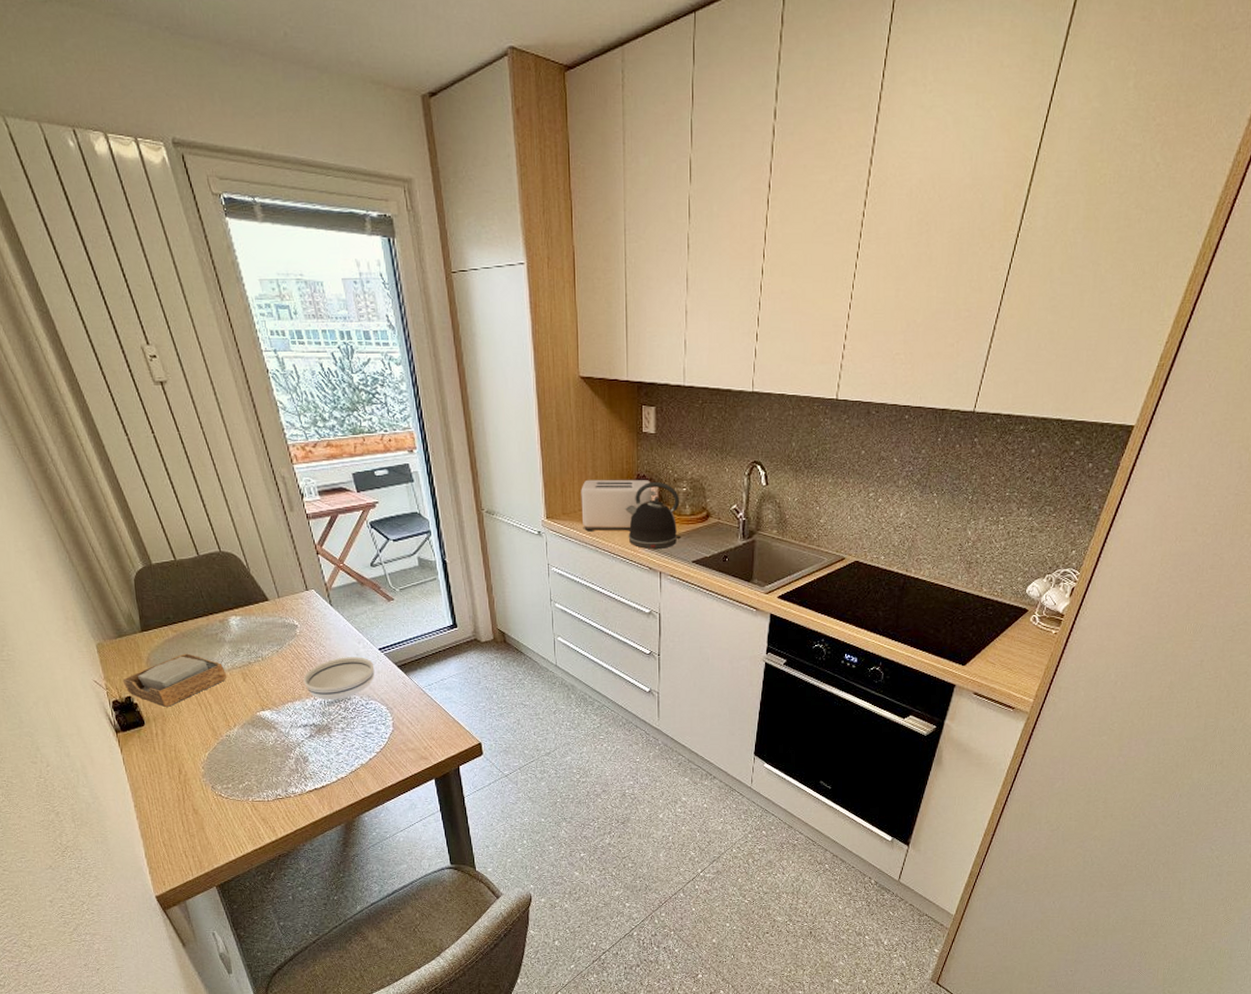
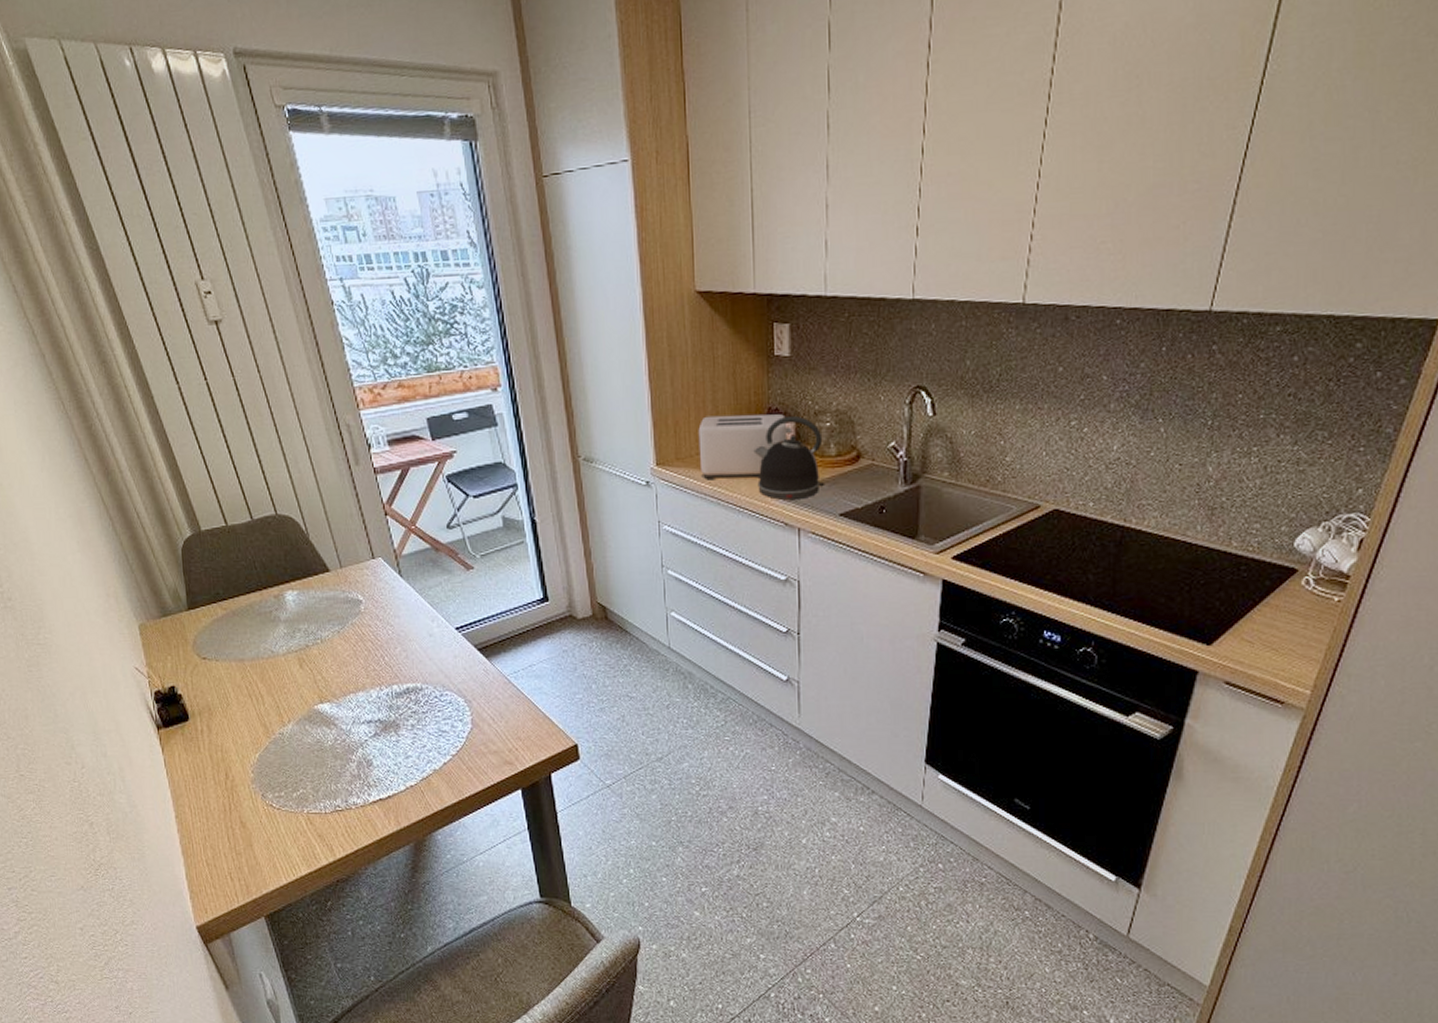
napkin holder: present [122,653,227,707] -> none [166,635,282,699]
bowl: present [303,657,375,701] -> none [367,638,451,691]

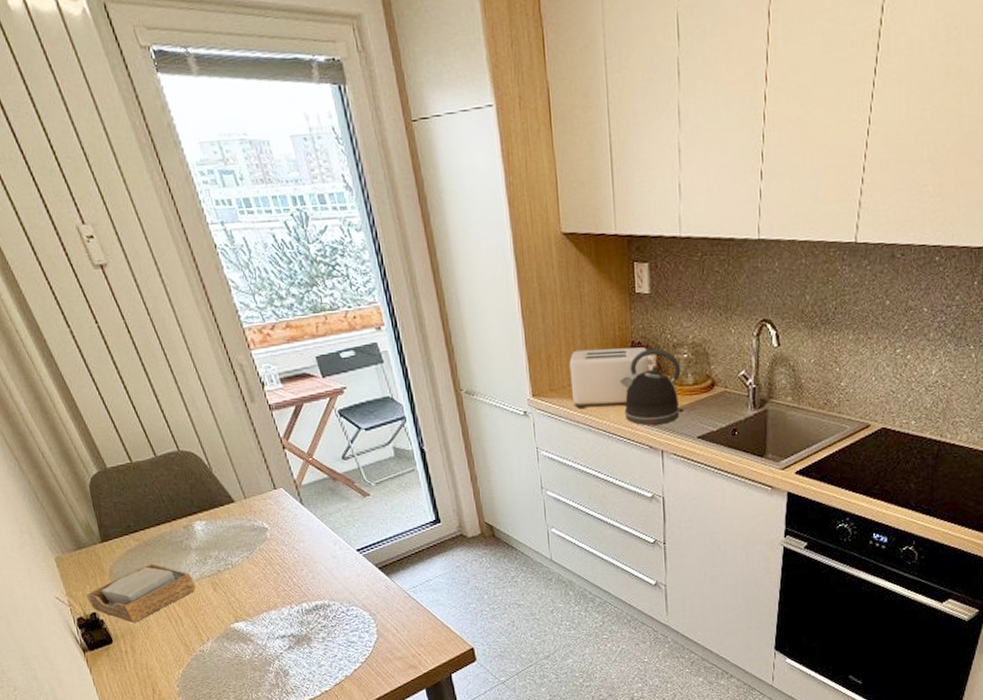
napkin holder: none [166,635,282,699] -> present [86,563,197,622]

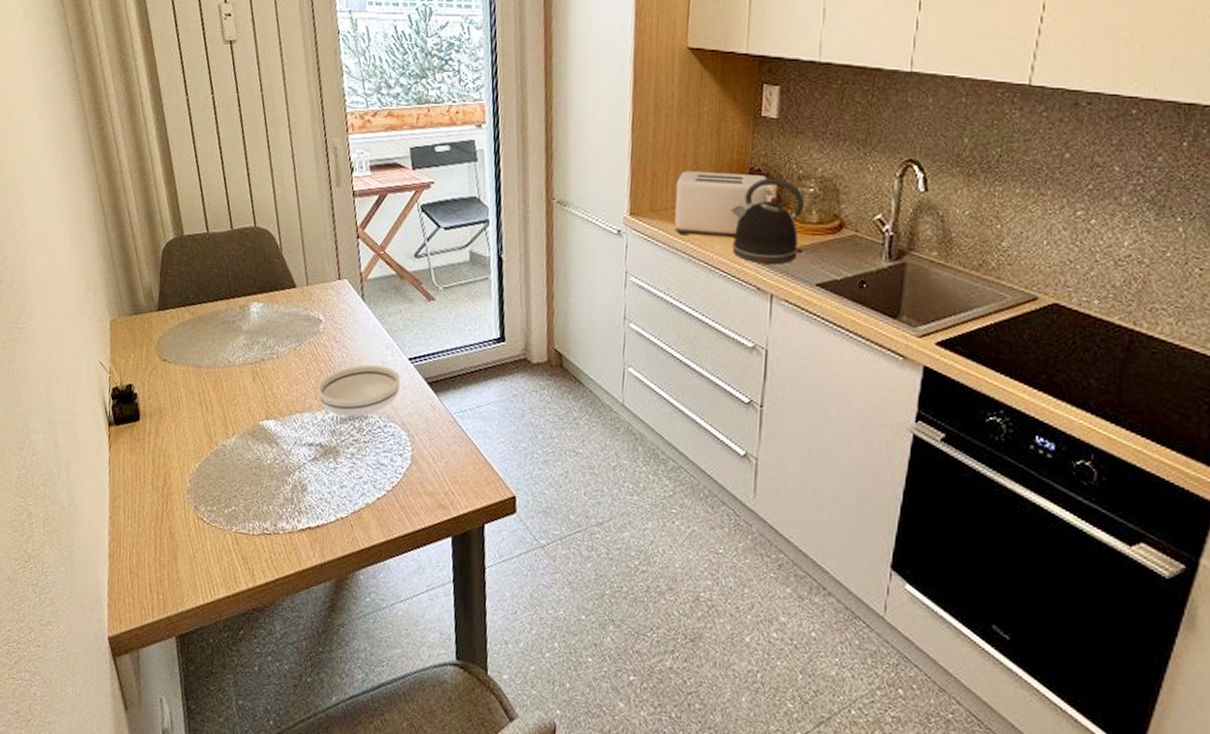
napkin holder: present [86,563,197,622] -> none [128,340,236,402]
bowl: none [277,559,355,609] -> present [317,364,401,417]

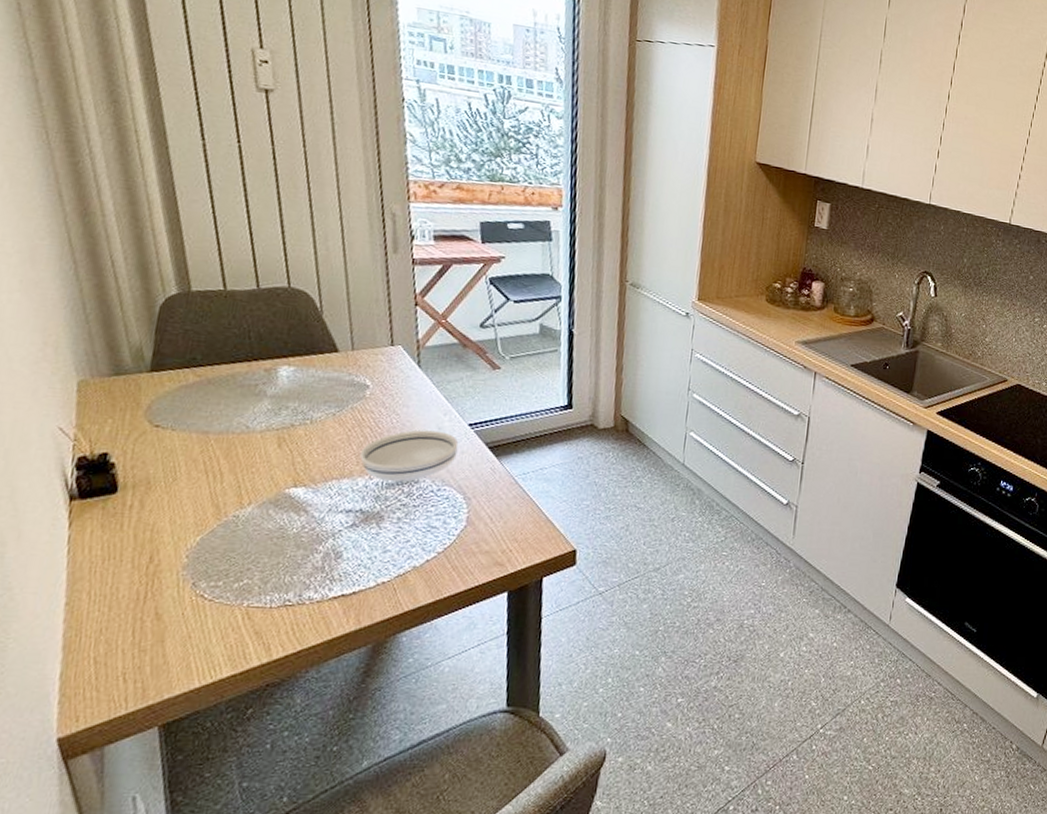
toaster: present [673,170,774,239] -> none [736,265,821,325]
kettle: present [731,177,805,264] -> none [785,277,846,348]

